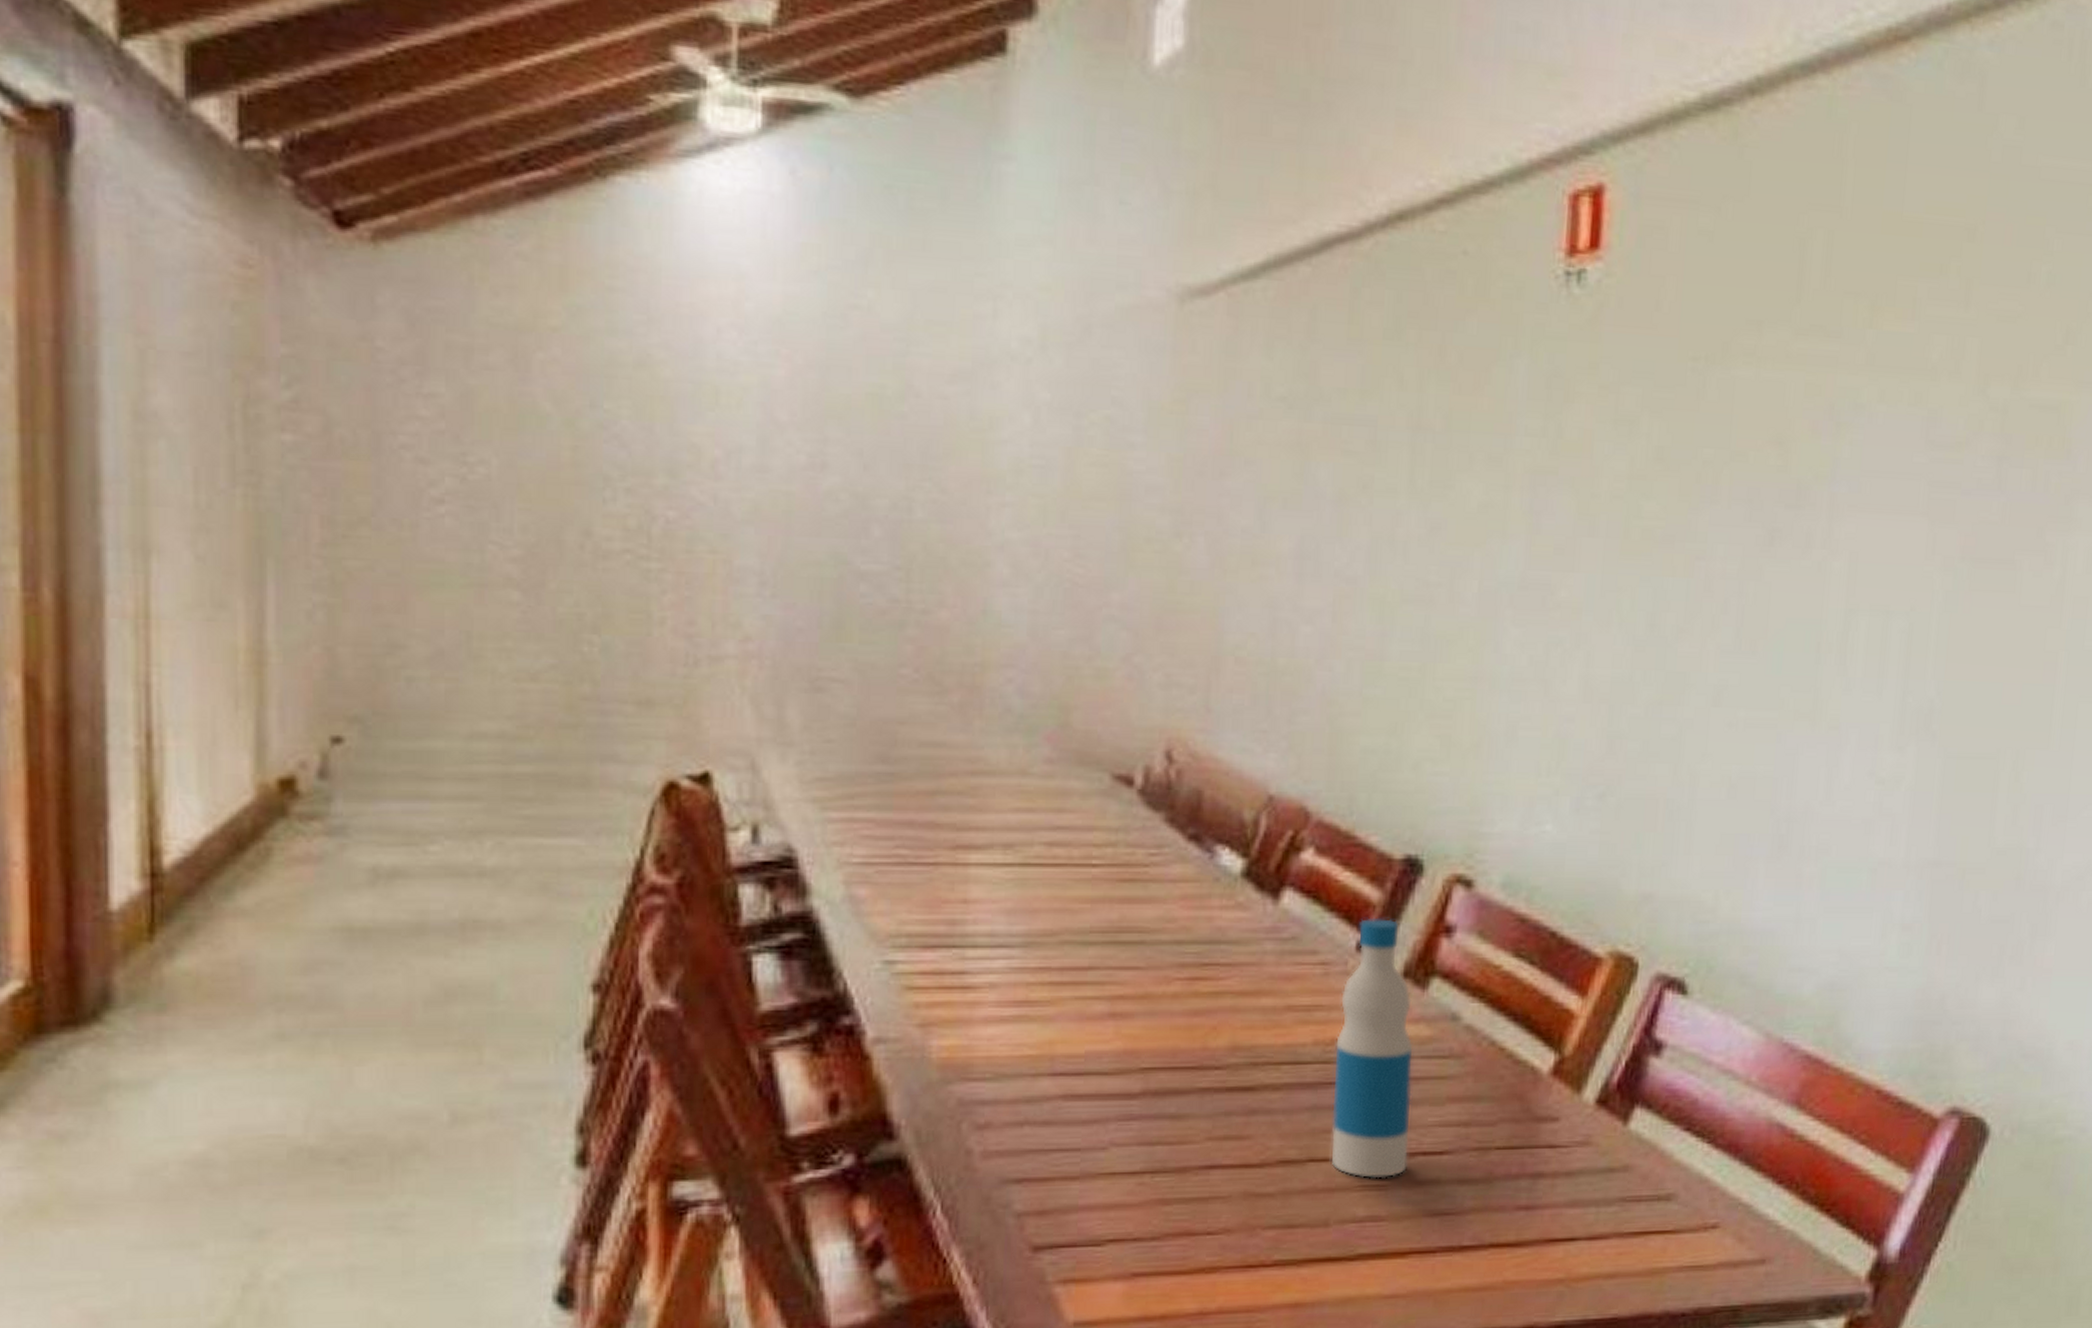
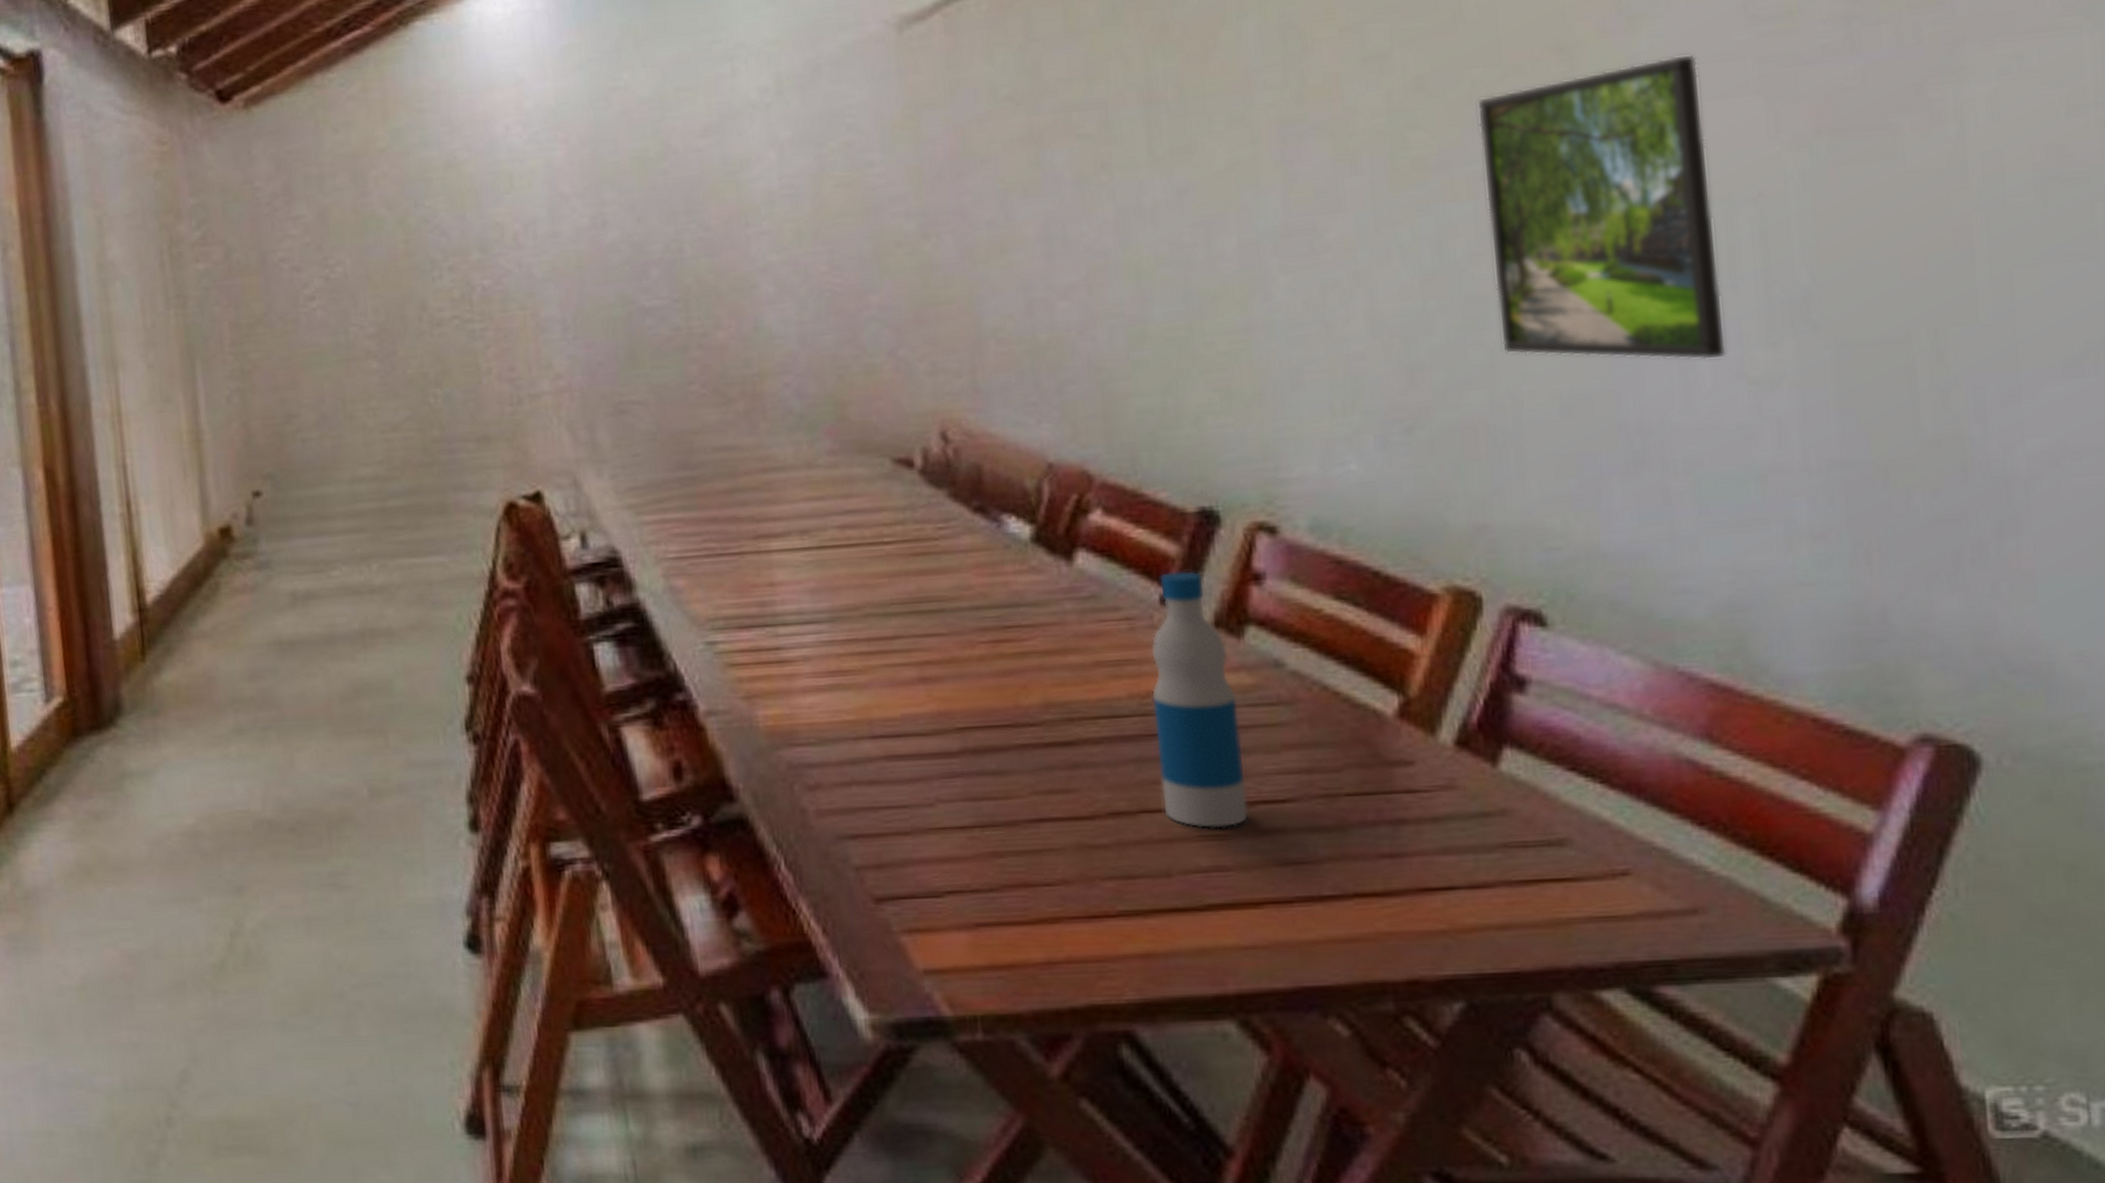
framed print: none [1690,466,1884,758] -> present [1476,53,1727,361]

